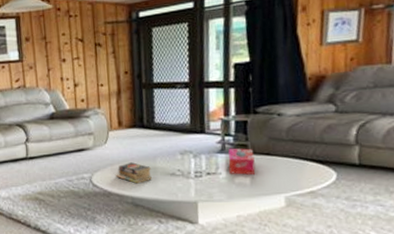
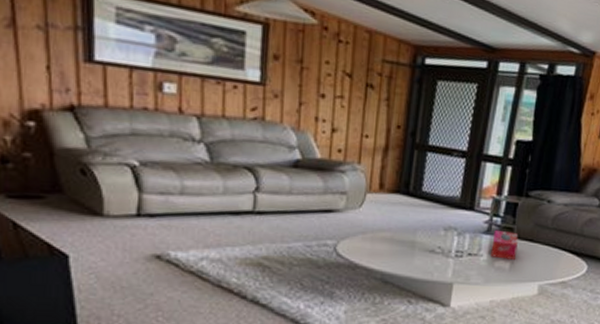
books: present [116,161,153,184] -> none [367,231,409,258]

